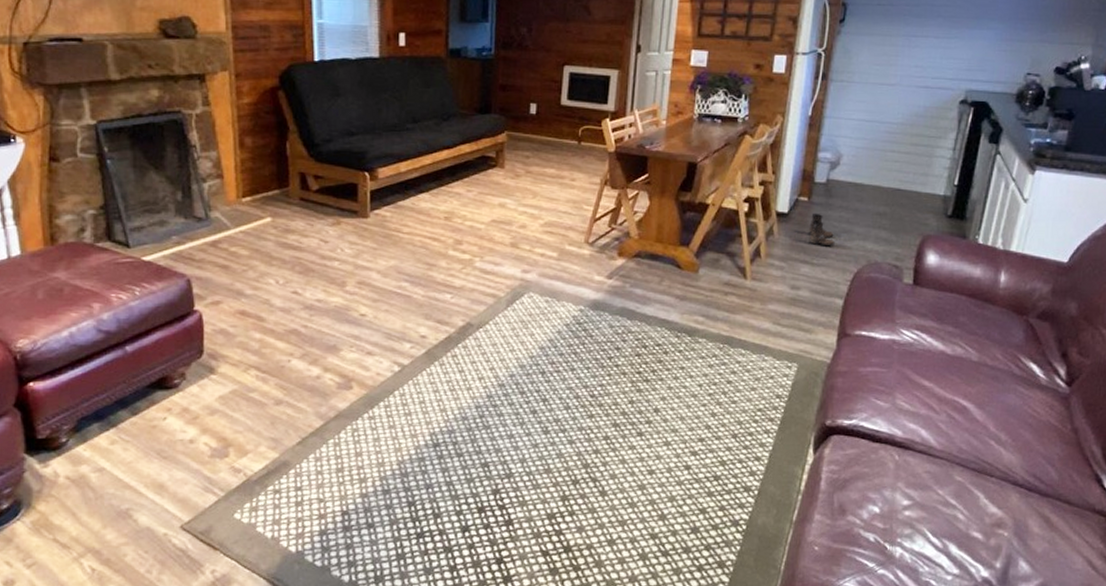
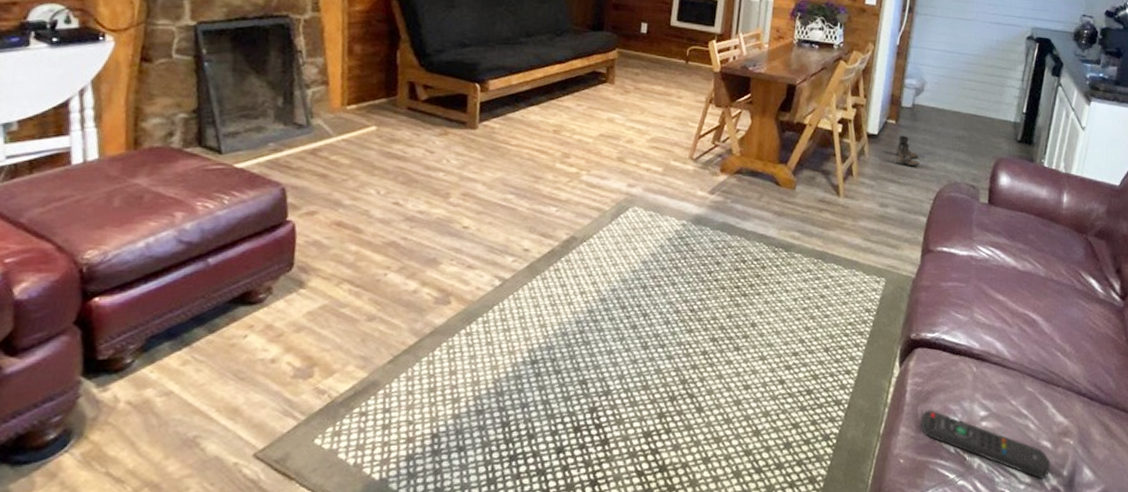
remote control: none [837,498,982,570] -> present [921,410,1051,479]

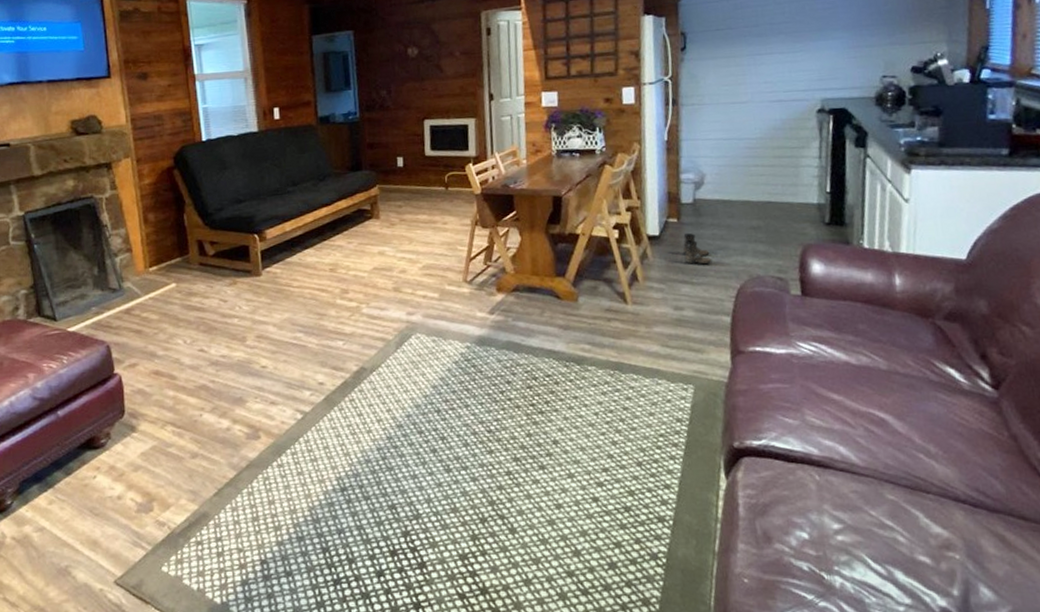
remote control: present [921,410,1051,479] -> none [761,524,935,600]

